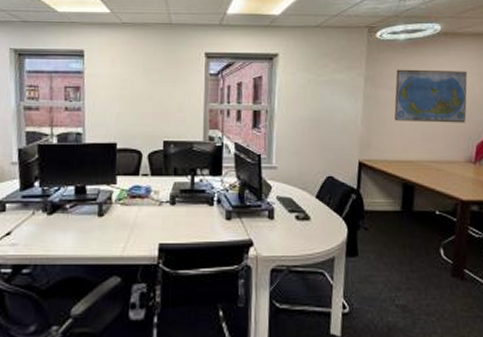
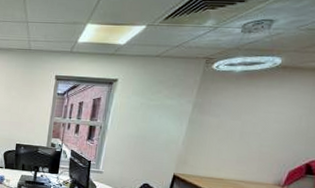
world map: present [394,69,468,123] -> none [213,98,298,152]

